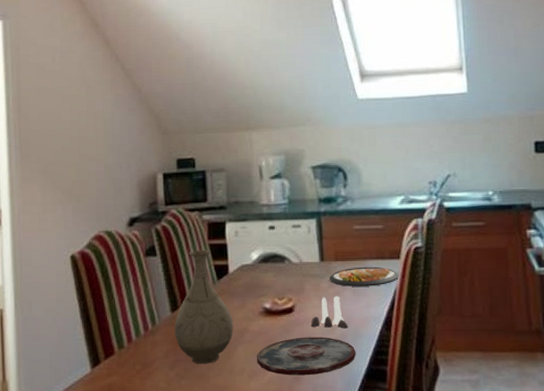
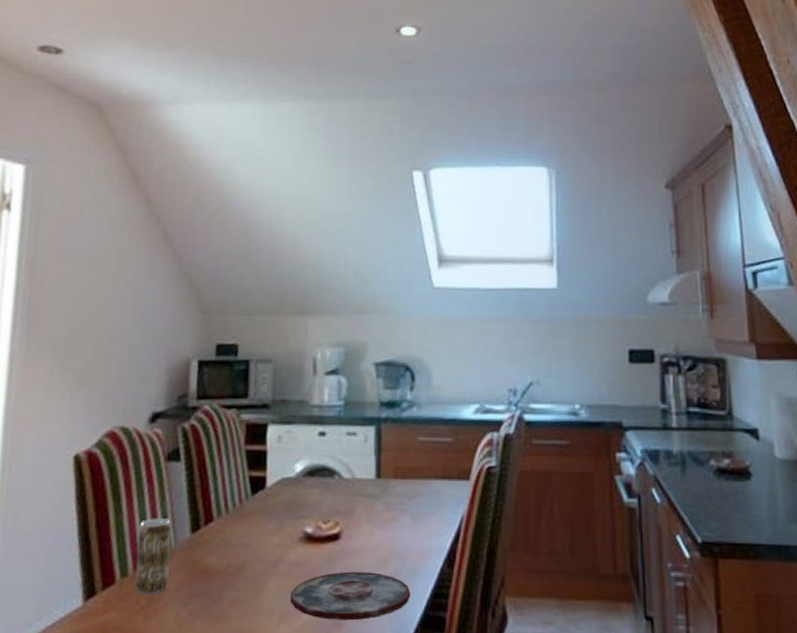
beverage can: none [129,302,157,362] -> present [135,518,172,595]
vase: present [175,250,234,364] -> none [193,457,266,601]
salt and pepper shaker set: present [310,296,348,328] -> none [358,521,403,562]
dish: present [328,266,399,287] -> none [384,487,467,512]

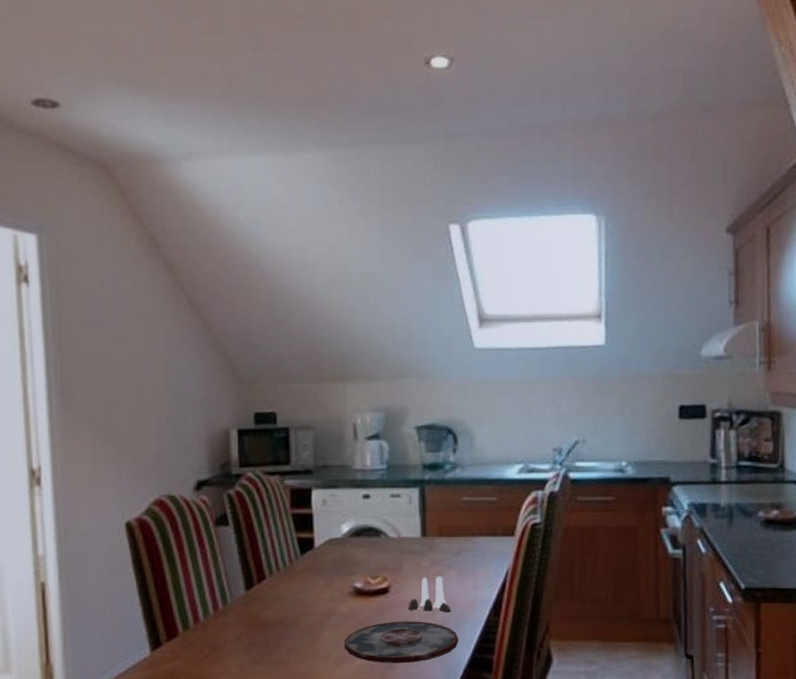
beverage can: present [135,518,172,595] -> none [195,578,229,645]
salt and pepper shaker set: none [358,521,403,562] -> present [408,576,451,612]

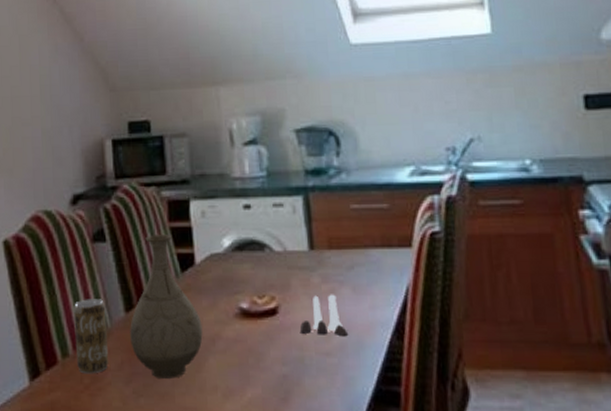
beverage can: none [195,578,229,645] -> present [74,299,109,374]
vase: none [249,520,318,648] -> present [130,235,203,378]
plate: present [345,621,459,664] -> none [233,346,360,397]

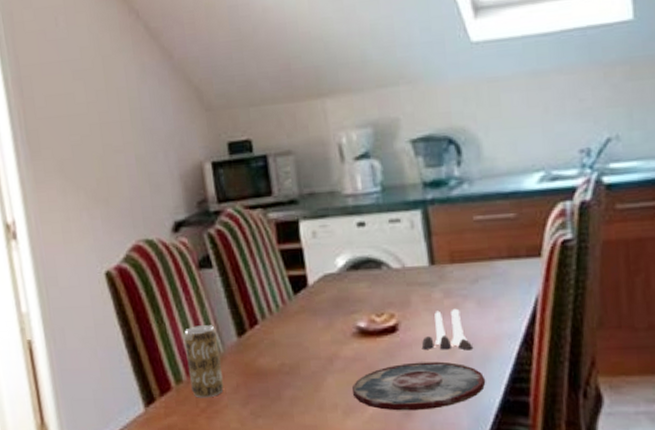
vase: present [130,235,203,378] -> none [243,257,320,399]
plate: none [233,346,360,397] -> present [352,361,486,411]

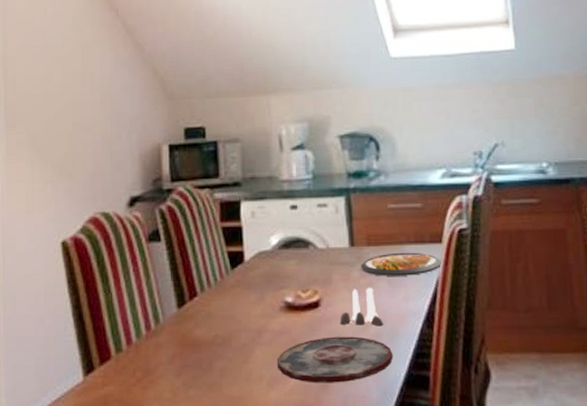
beverage can: present [184,325,225,398] -> none [128,296,161,368]
dish: none [442,268,541,296] -> present [360,252,441,276]

